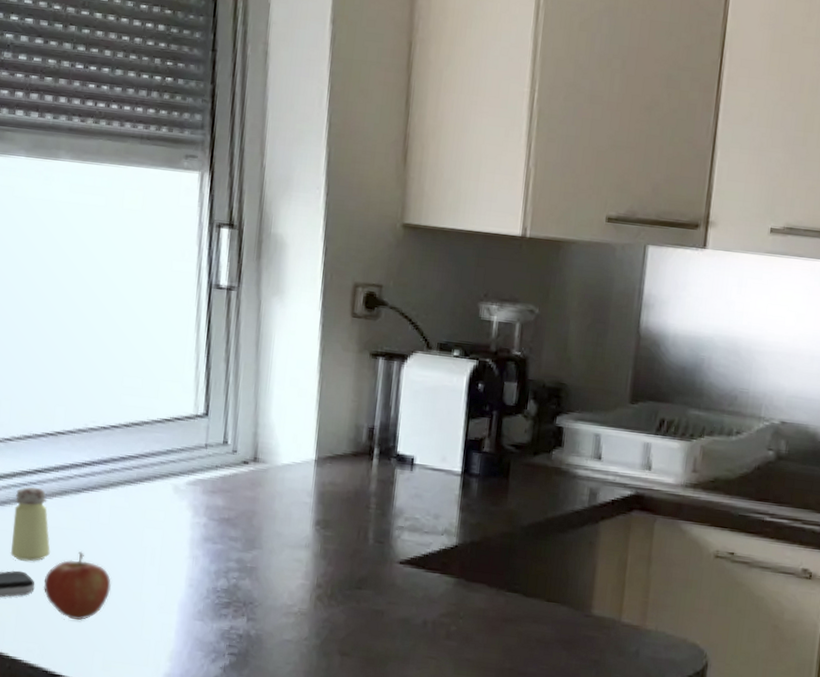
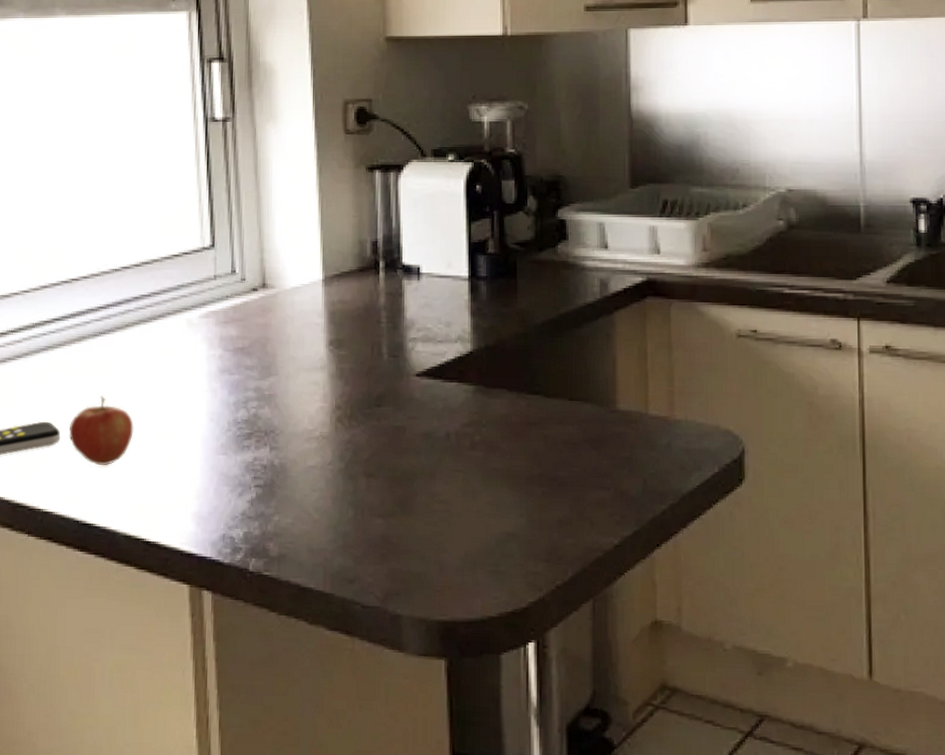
saltshaker: present [10,486,50,562] -> none [34,336,73,411]

